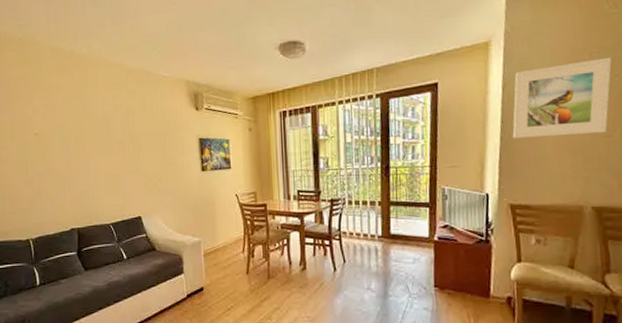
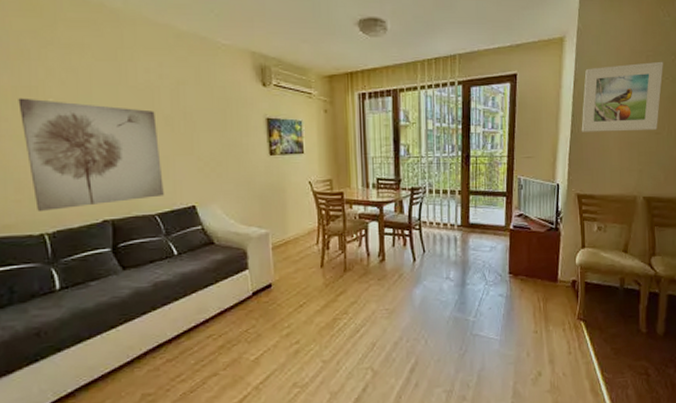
wall art: none [14,130,116,221] -> present [18,98,164,211]

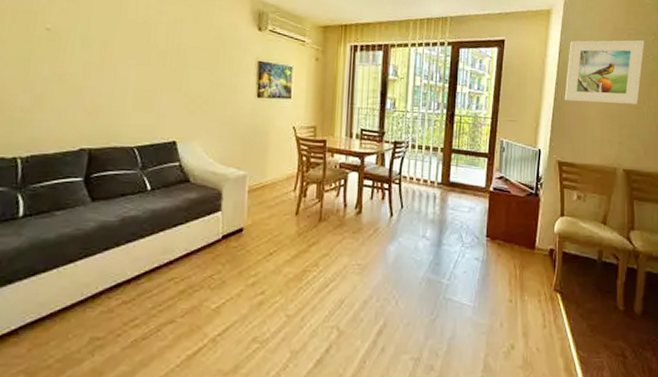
wall art: present [18,98,164,211] -> none [14,21,149,135]

